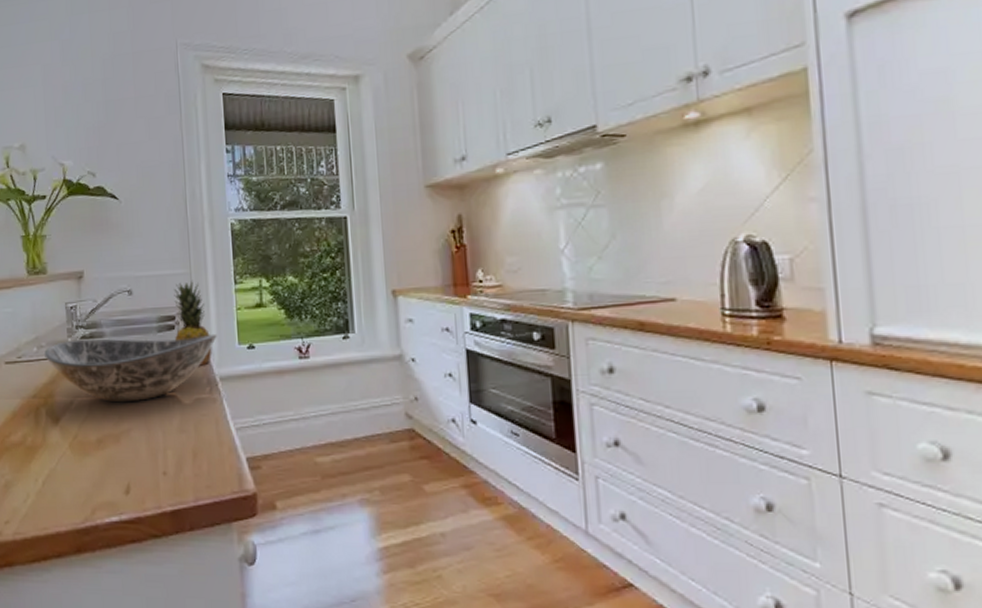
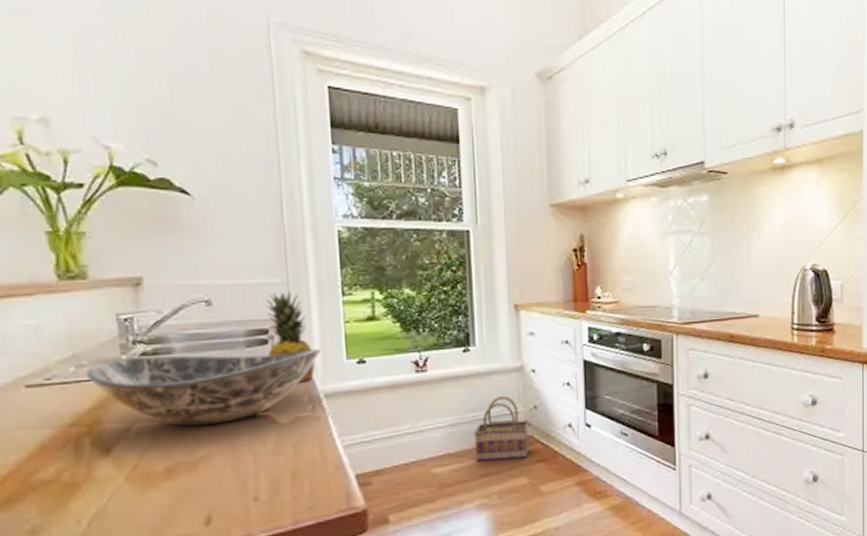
basket: none [354,386,412,454] -> present [473,396,530,462]

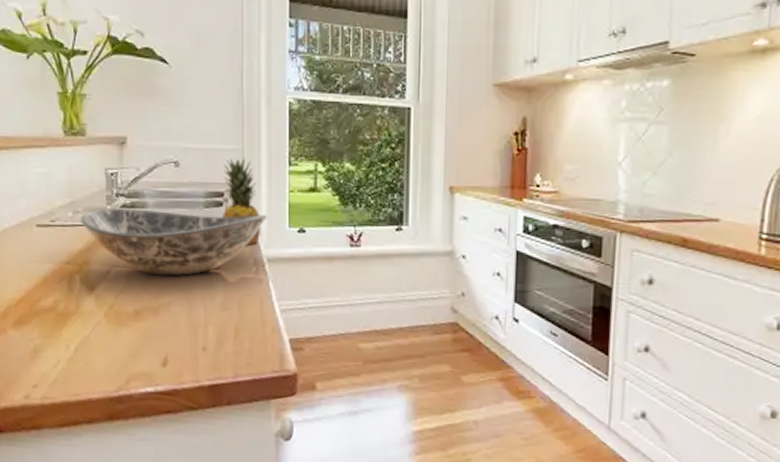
basket: present [473,396,530,462] -> none [400,279,455,346]

